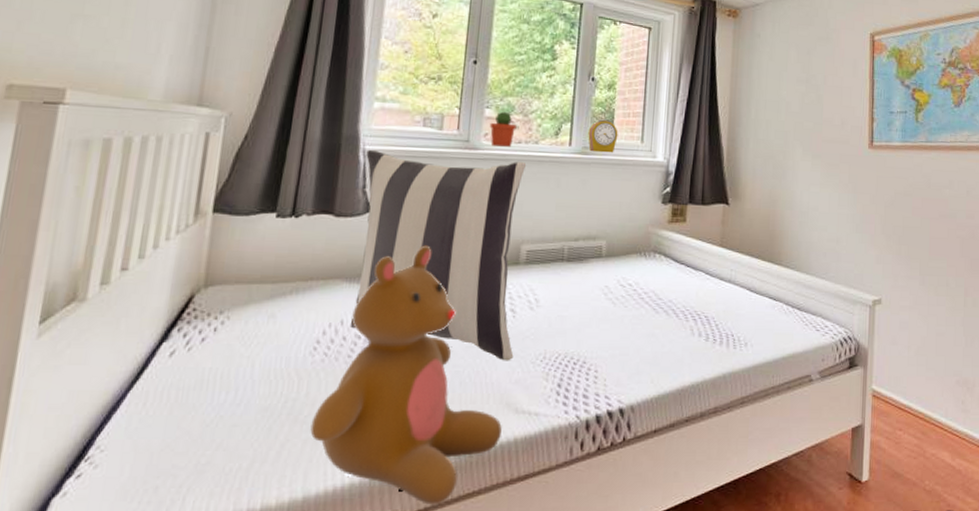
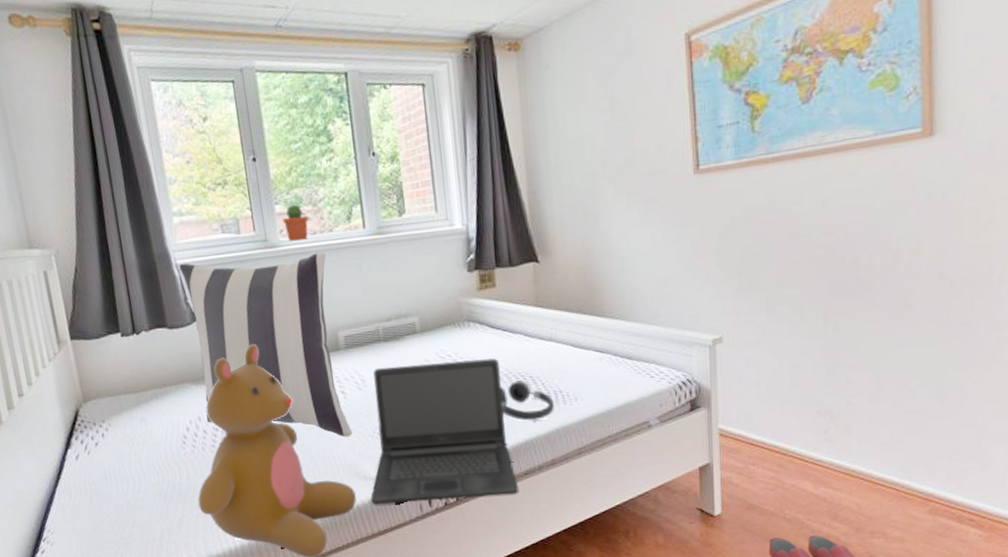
laptop: none [517,288,678,444] -> present [370,357,519,504]
alarm clock: present [588,119,618,153] -> none [379,194,411,231]
headphones: none [673,319,726,363] -> present [500,380,555,421]

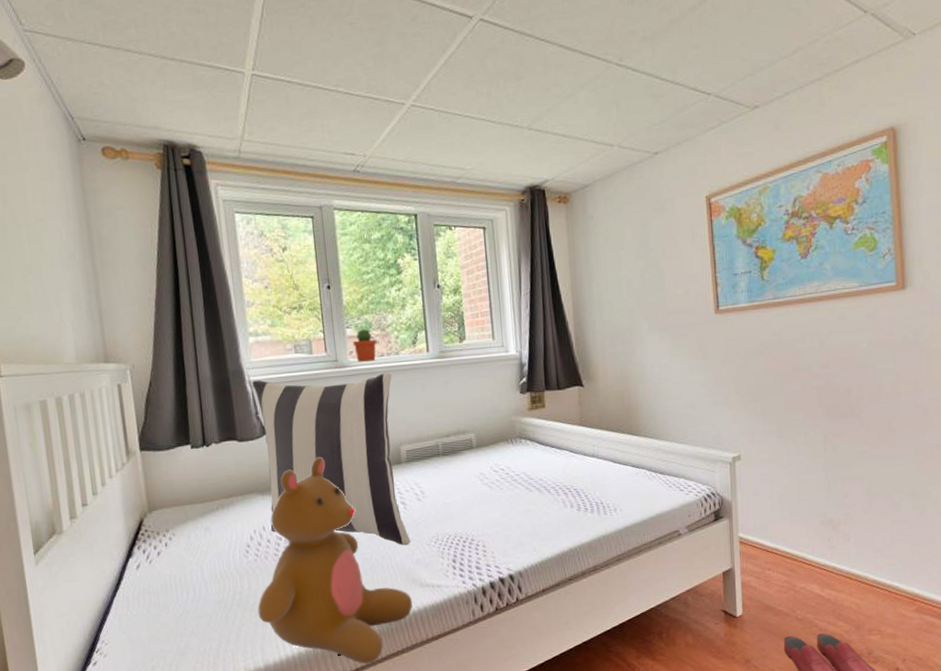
laptop: present [370,357,519,504] -> none [426,471,564,610]
headphones: present [500,380,555,421] -> none [548,492,597,530]

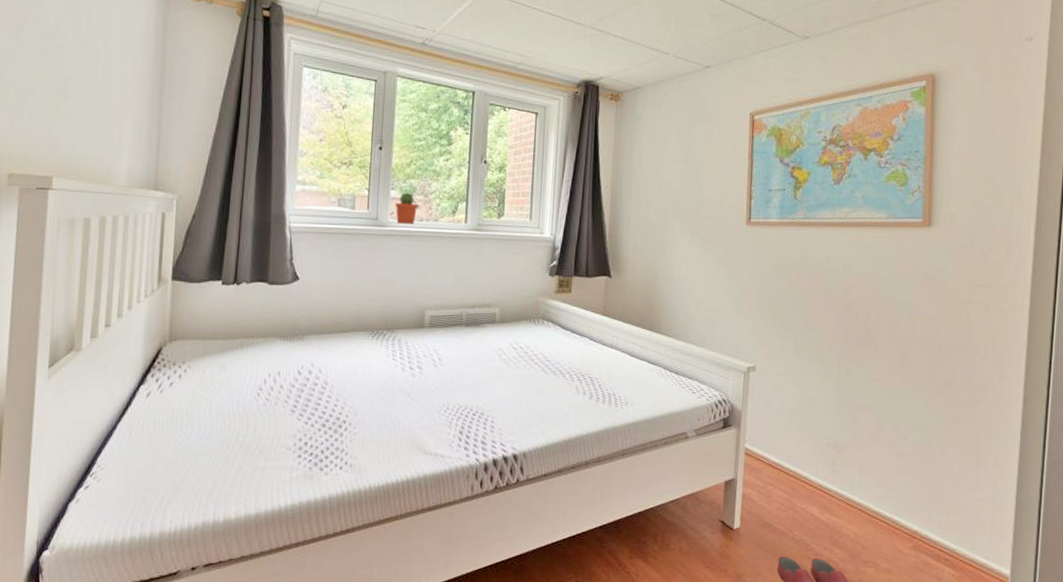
pillow: present [252,372,411,546] -> none [285,227,428,411]
teddy bear: present [257,456,412,664] -> none [258,310,413,526]

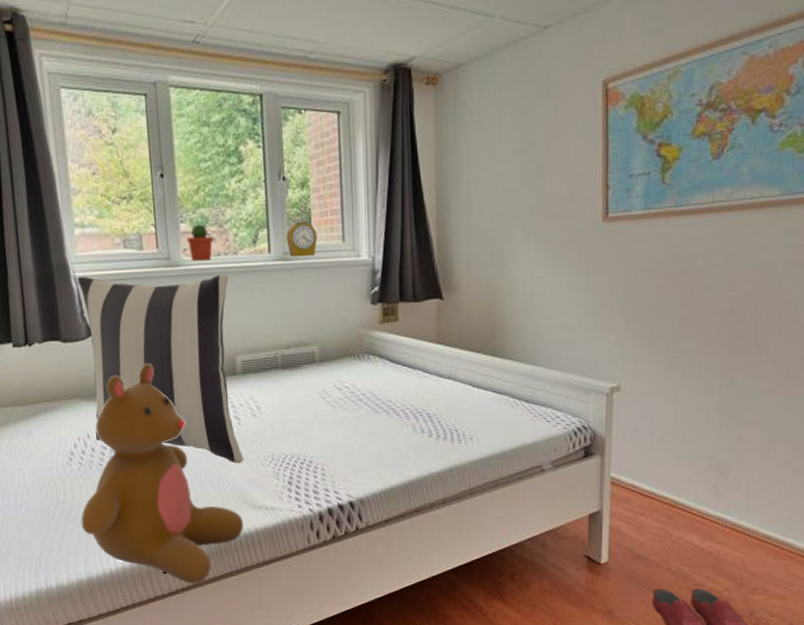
teddy bear: none [258,310,413,526] -> present [81,363,243,584]
pillow: none [285,227,428,411] -> present [77,273,244,464]
alarm clock: none [481,199,509,230] -> present [286,221,318,257]

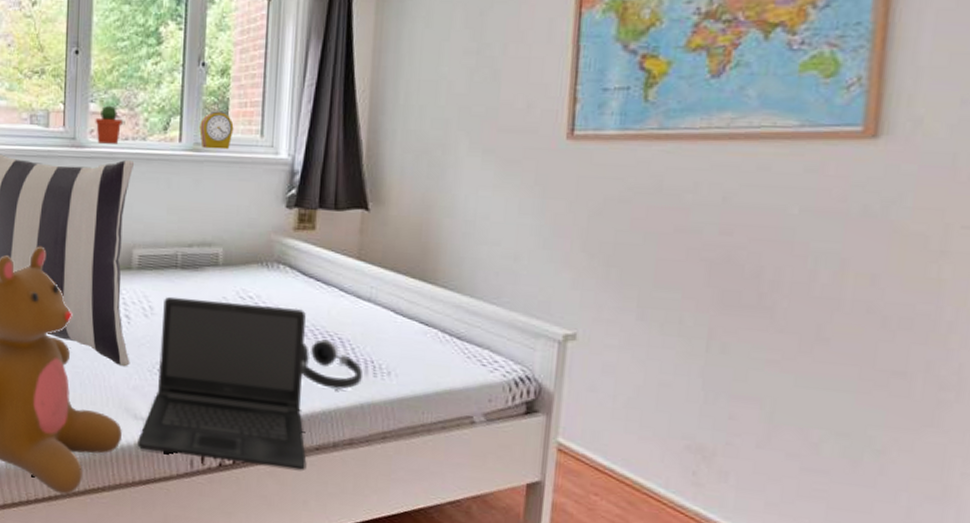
laptop: none [258,392,409,534] -> present [138,296,307,472]
headphones: none [396,416,450,458] -> present [301,339,364,390]

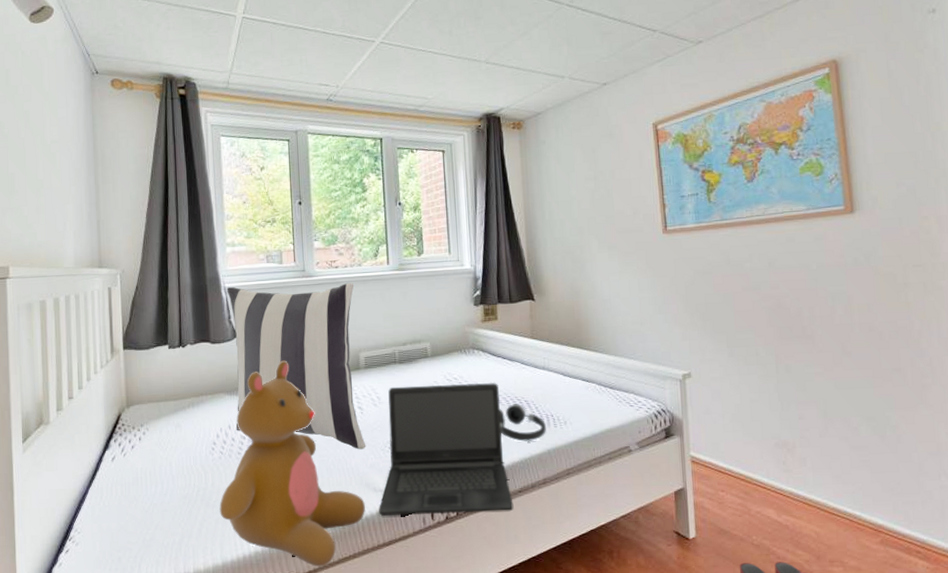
succulent plant: present [95,105,123,145] -> none [319,241,342,273]
alarm clock: present [199,110,234,150] -> none [402,237,428,268]

